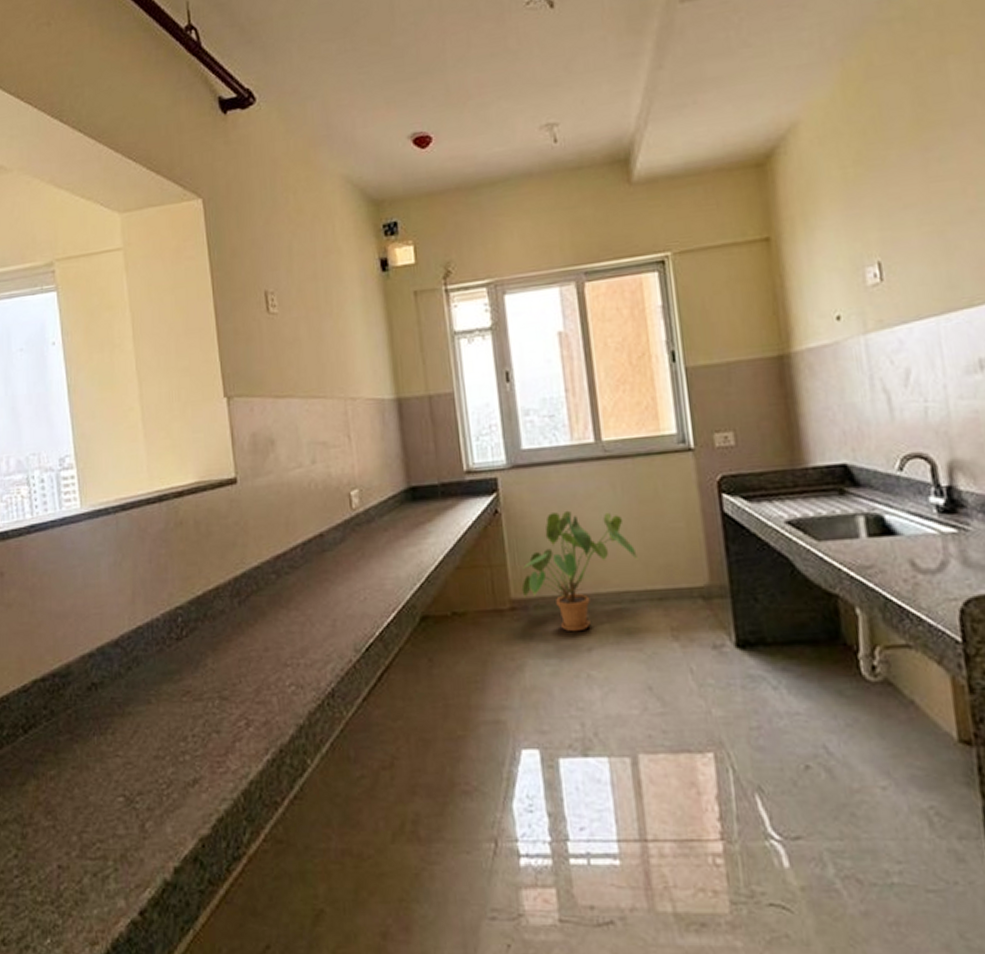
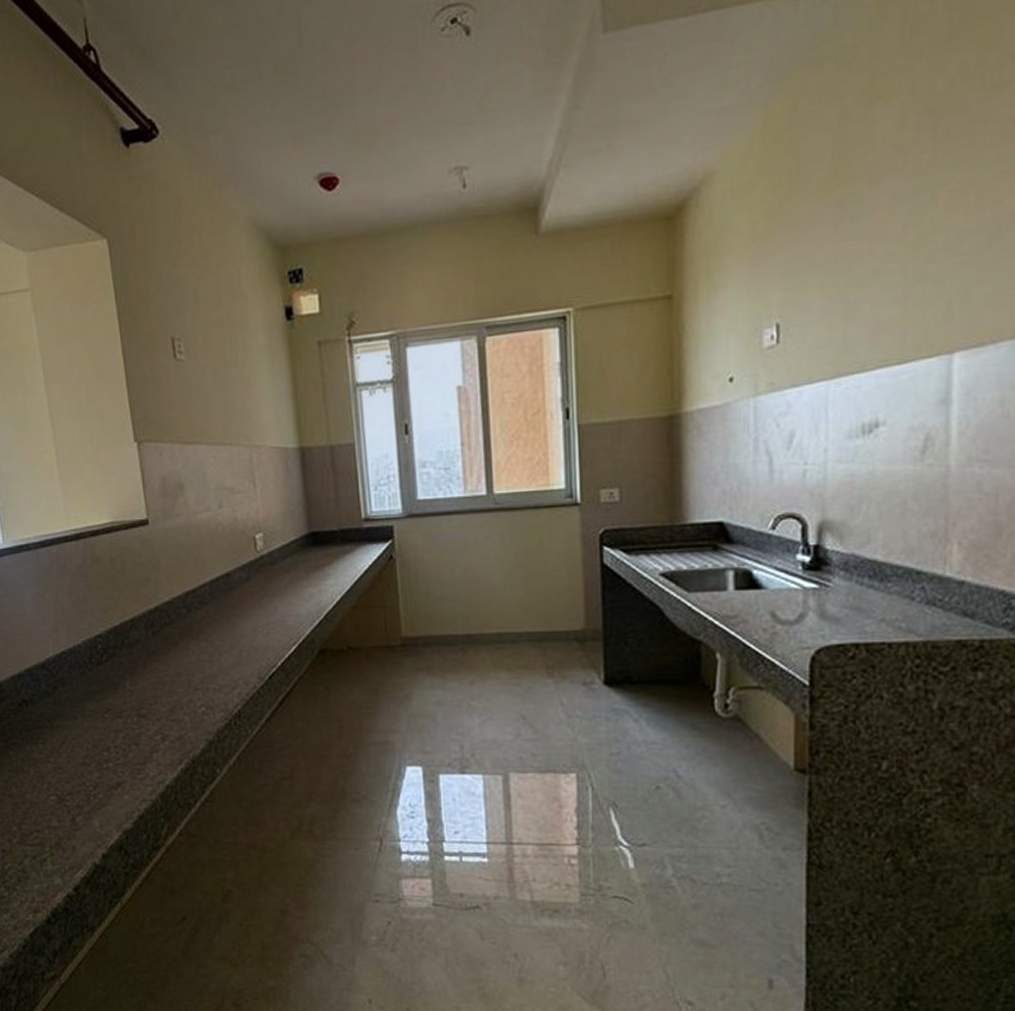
house plant: present [521,510,638,632] -> none [412,557,520,667]

